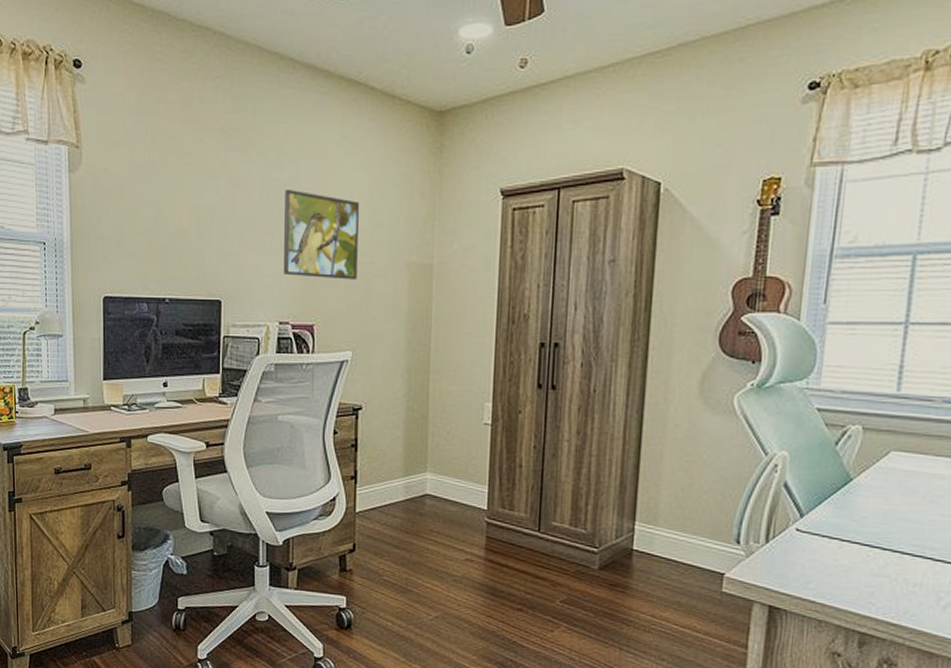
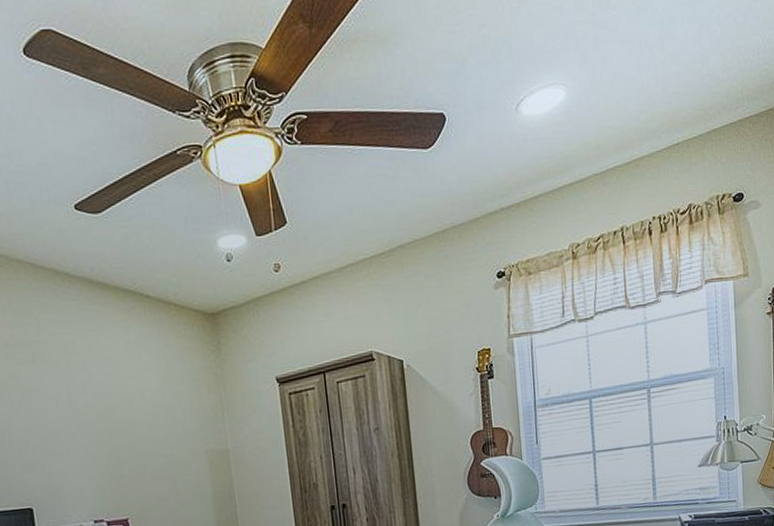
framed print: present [284,188,359,280] -> none [80,394,162,476]

